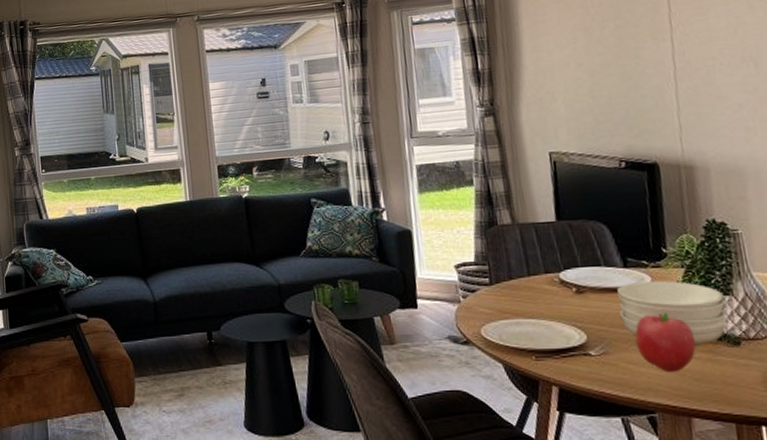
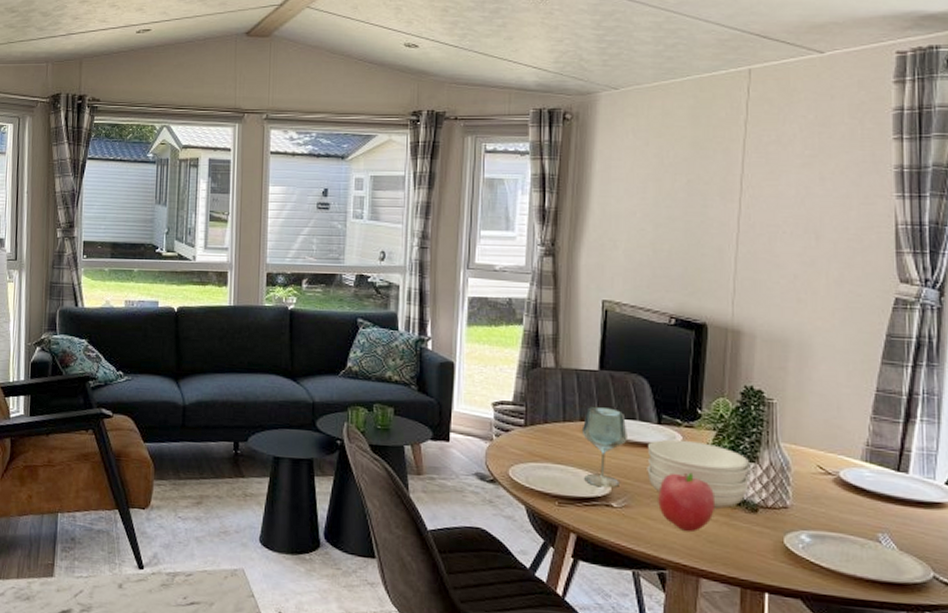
wine glass: none [547,256,596,337] -> present [581,406,627,488]

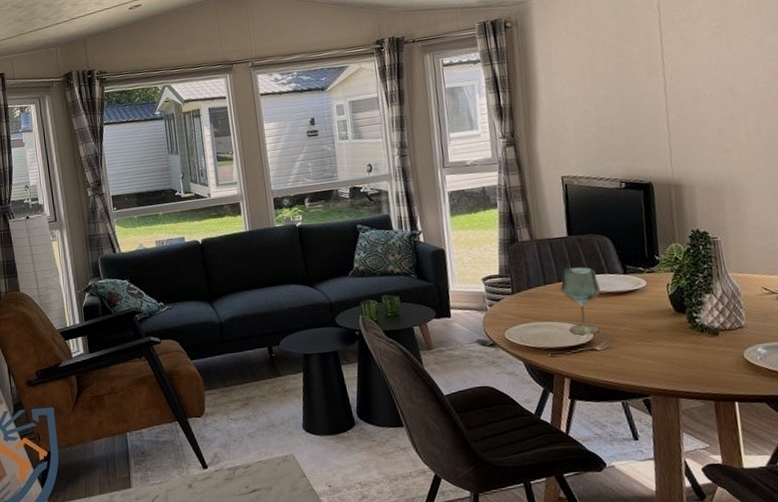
bowl: present [647,439,749,510] -> none [618,283,708,339]
fruit: present [658,472,716,531] -> none [633,310,683,361]

